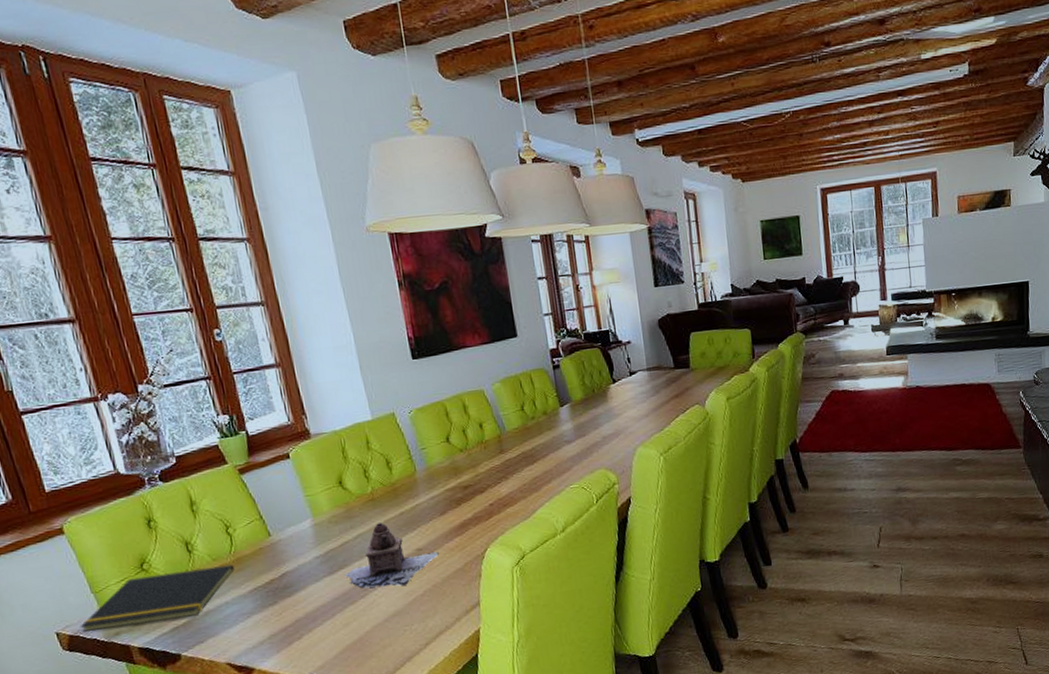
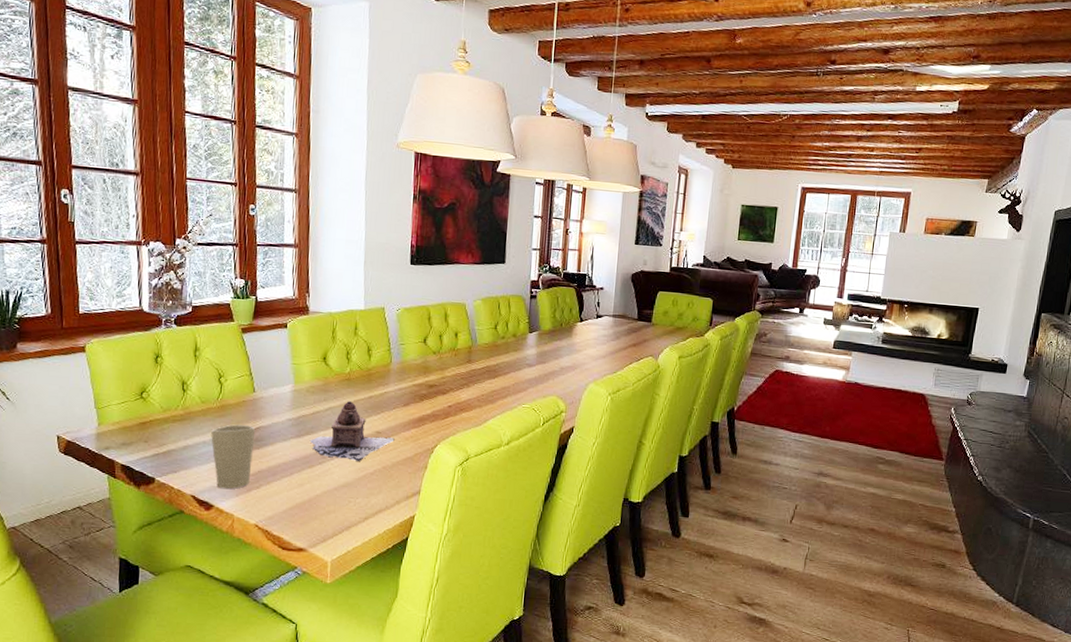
notepad: present [80,564,235,633] -> none [78,403,218,447]
cup: none [232,573,289,649] -> present [211,424,256,490]

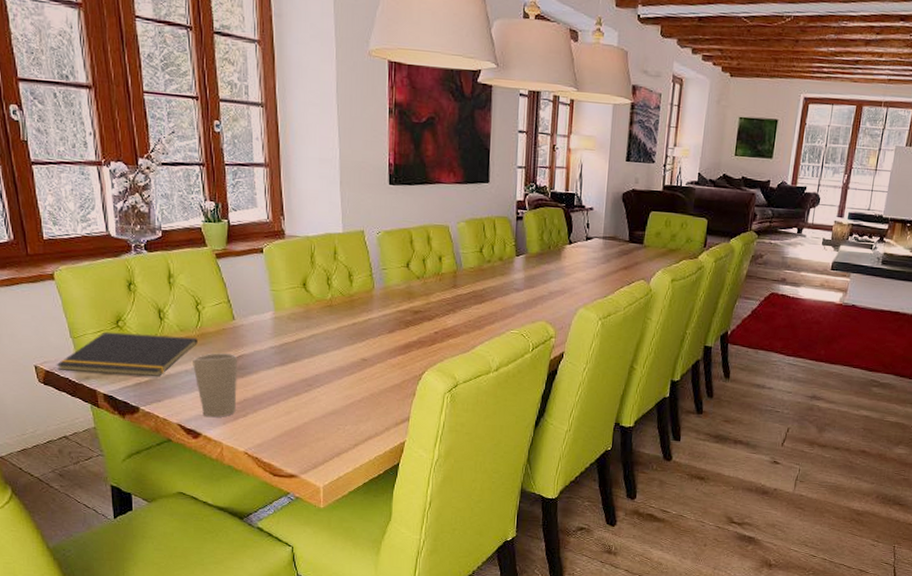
notepad: none [78,403,218,447] -> present [56,331,198,376]
teapot: present [309,401,395,461] -> none [294,328,381,389]

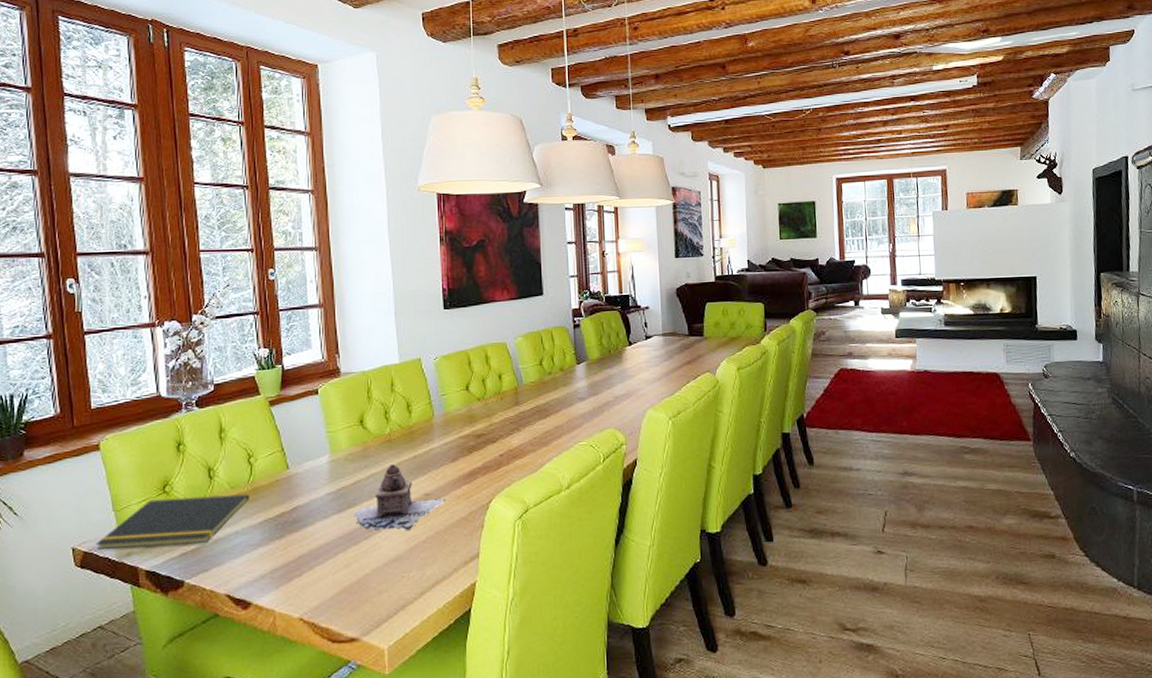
cup: present [193,353,238,418] -> none [244,507,293,583]
teapot: none [294,328,381,389] -> present [352,464,445,530]

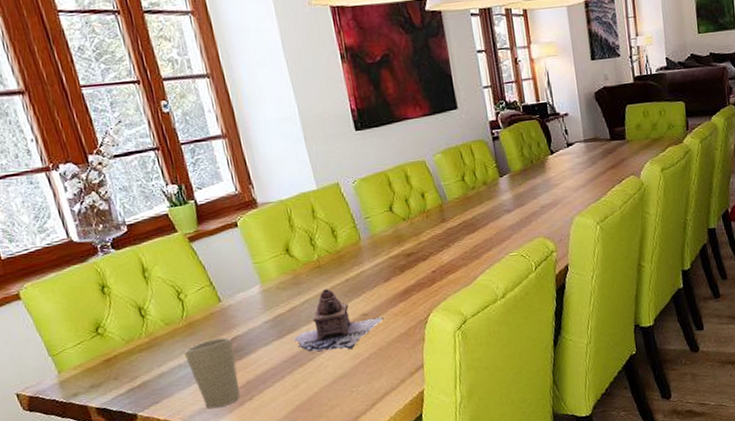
notepad: present [95,494,249,551] -> none [39,328,187,394]
cup: none [244,507,293,583] -> present [184,337,240,409]

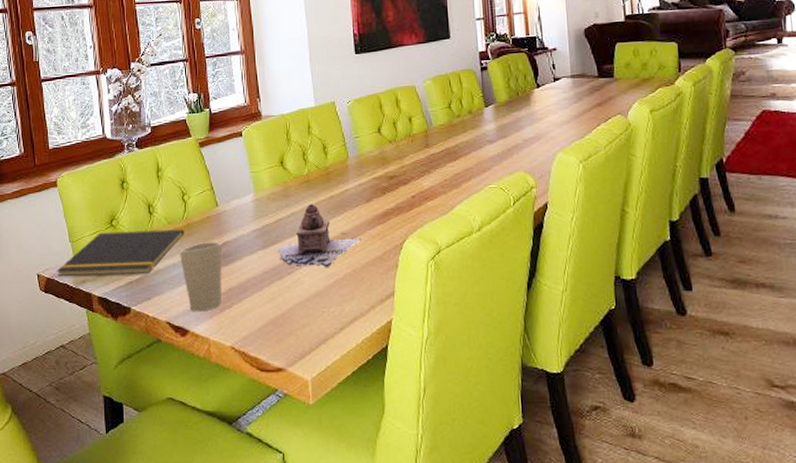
notepad: none [39,328,187,394] -> present [56,229,184,277]

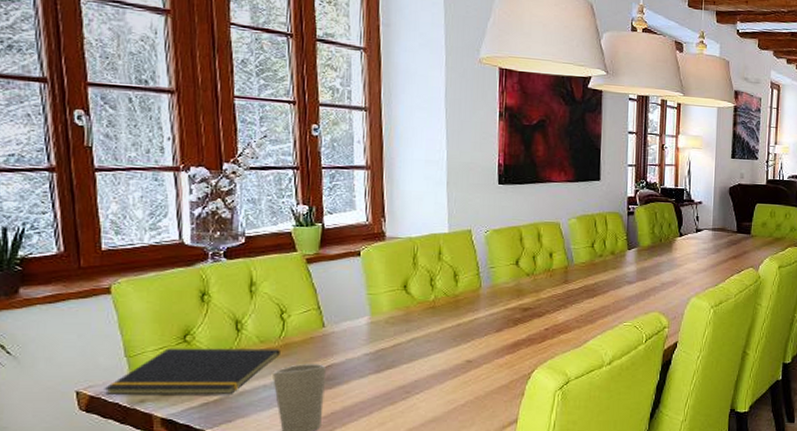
teapot: present [276,204,361,267] -> none [390,330,487,393]

